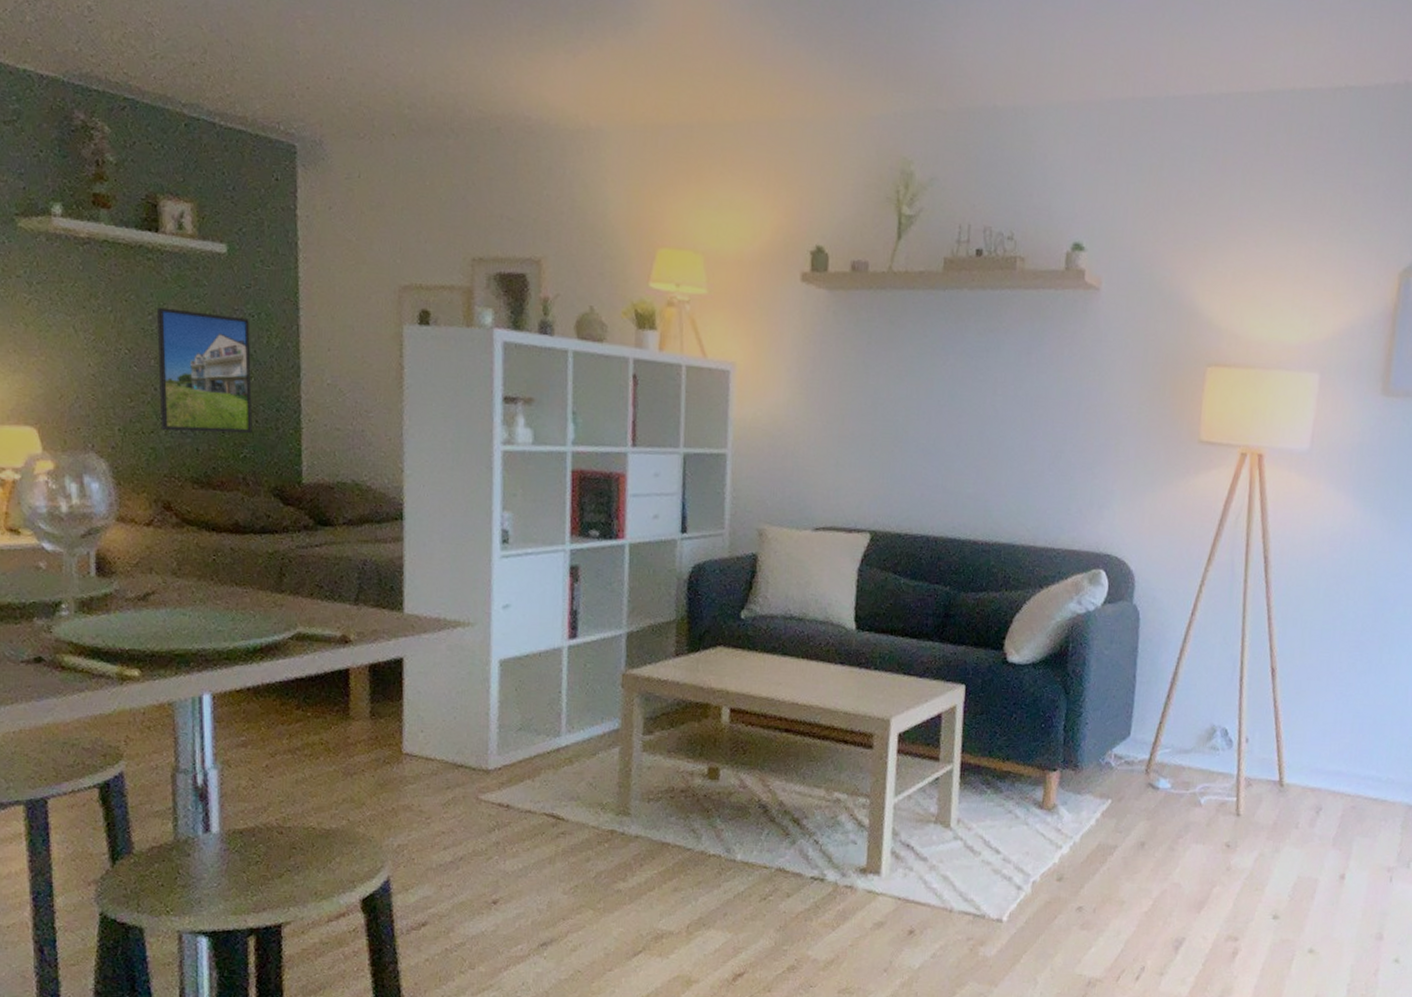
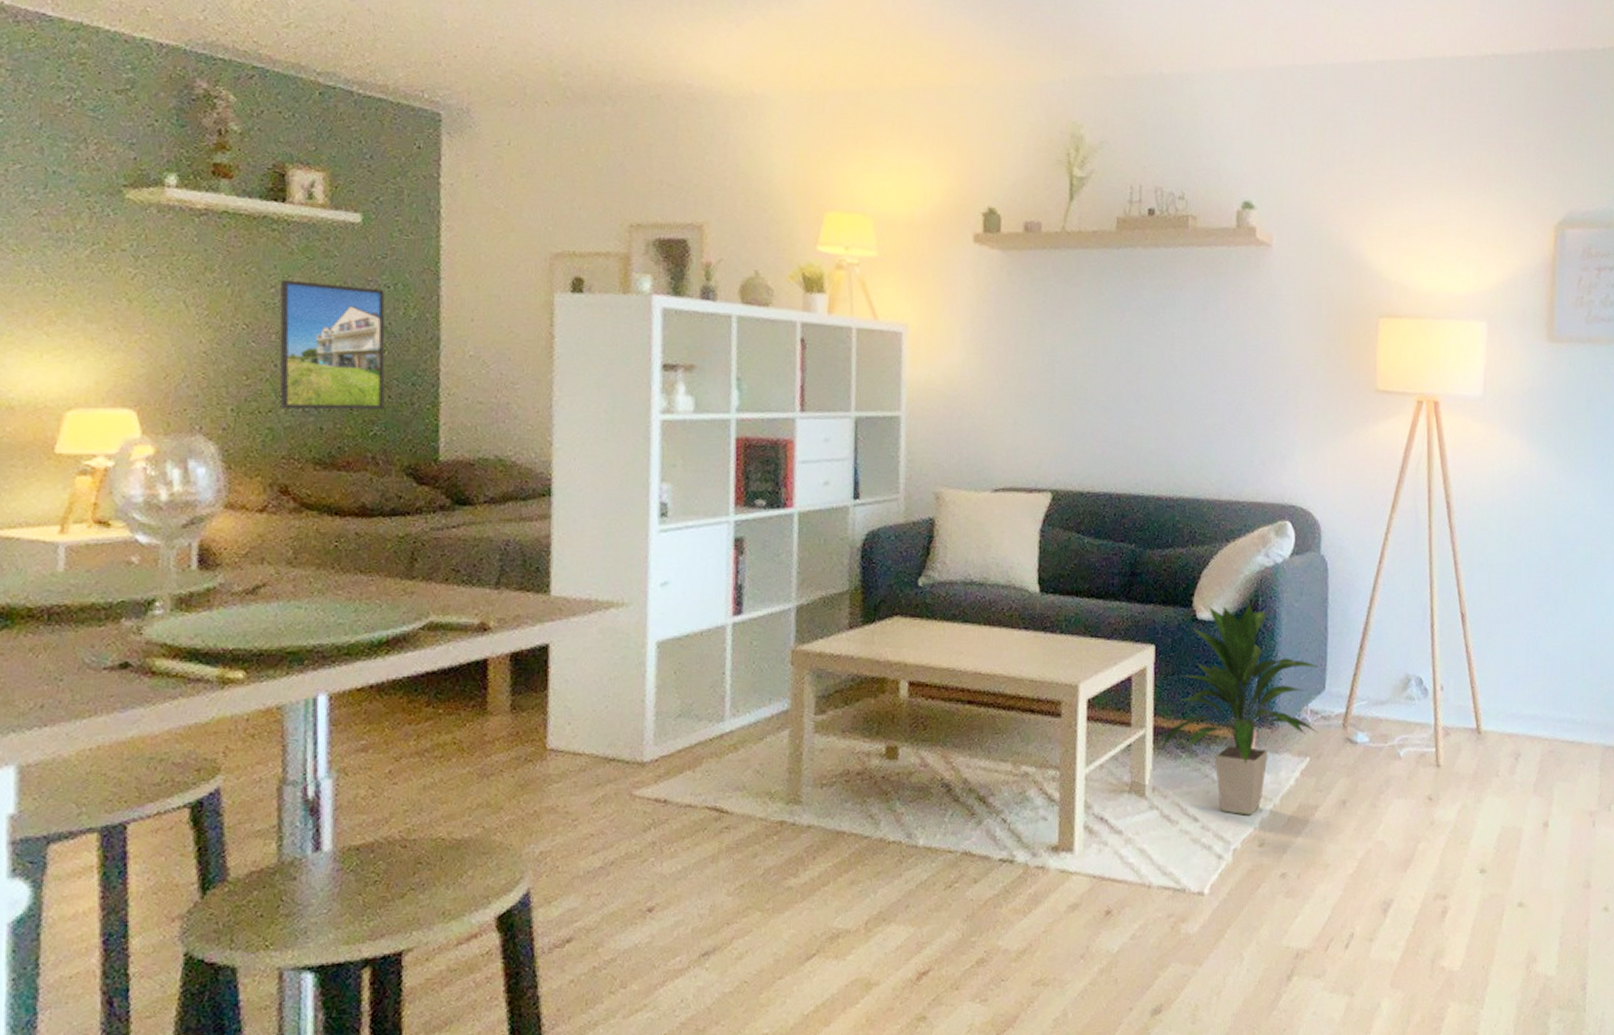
indoor plant: none [968,648,1125,851] -> present [1162,602,1319,815]

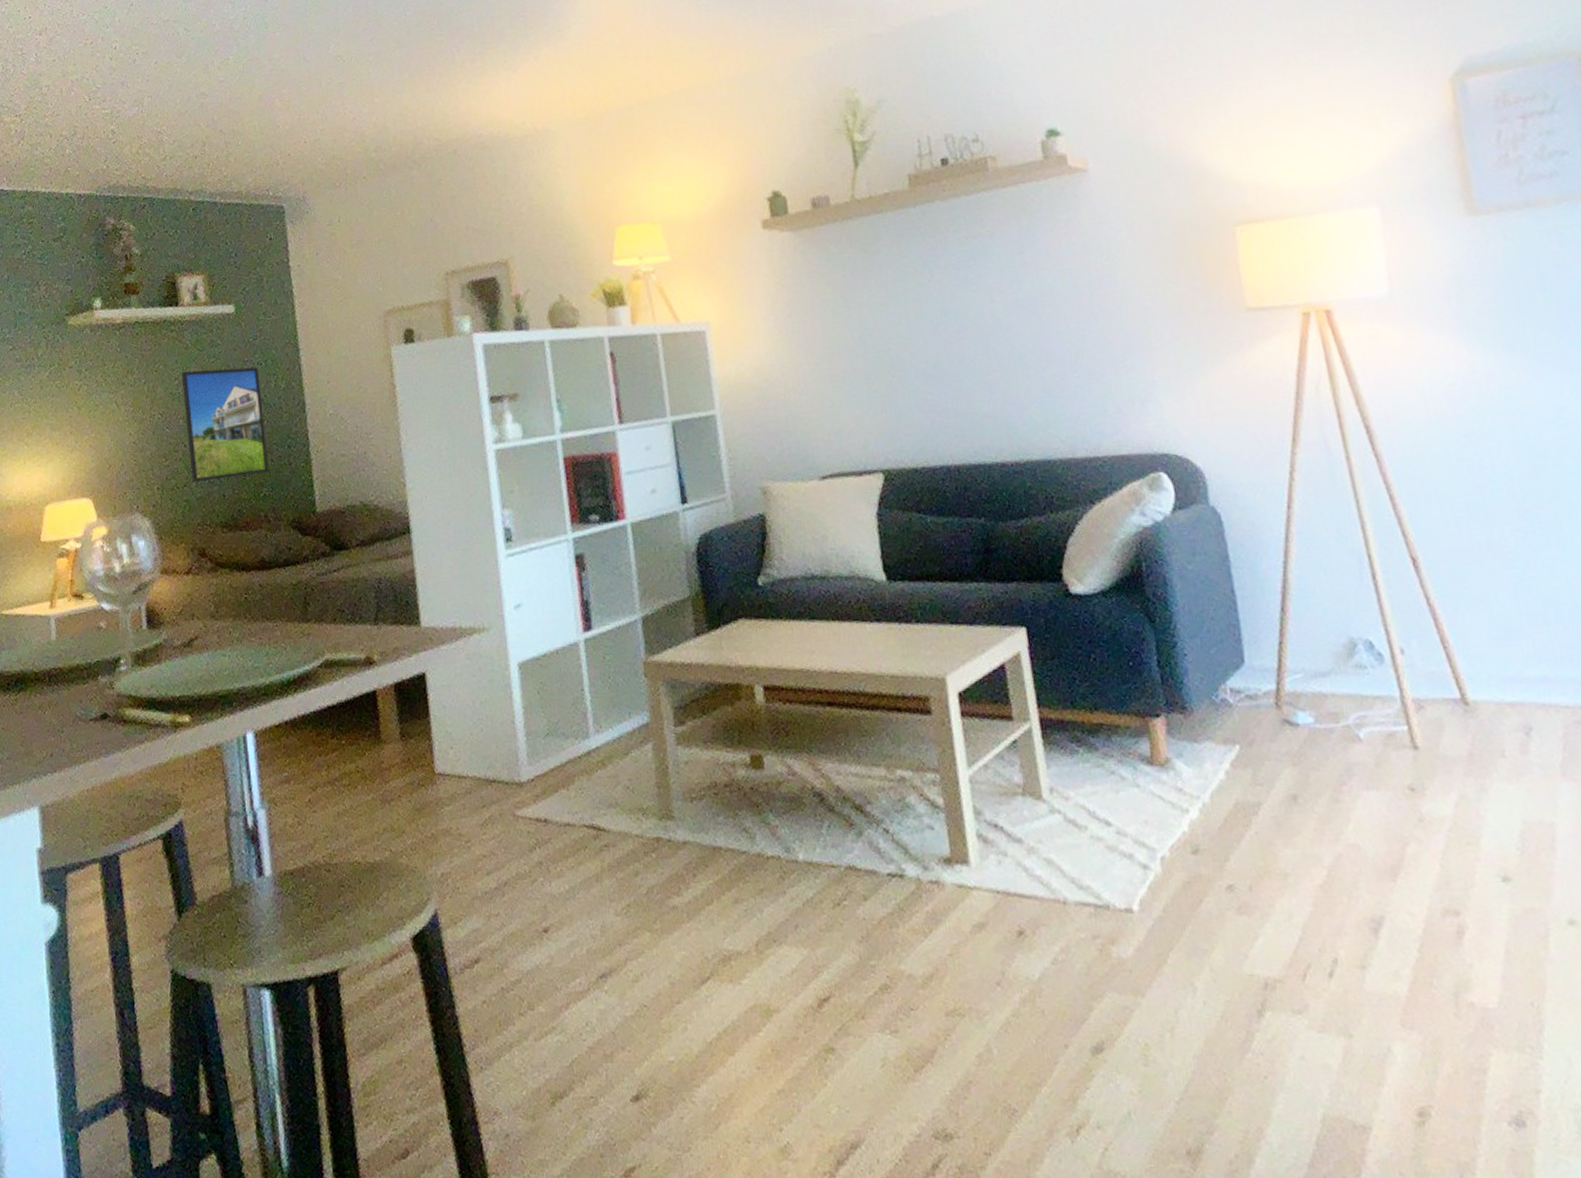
indoor plant: present [1162,602,1319,815] -> none [1053,569,1245,817]

